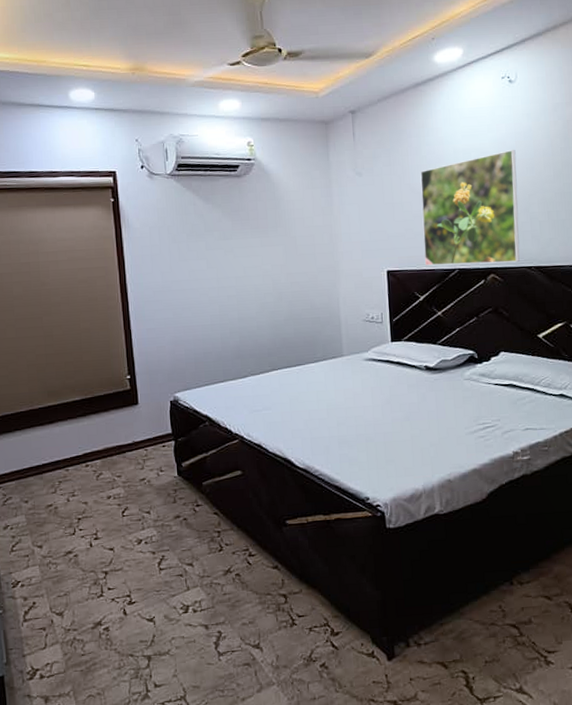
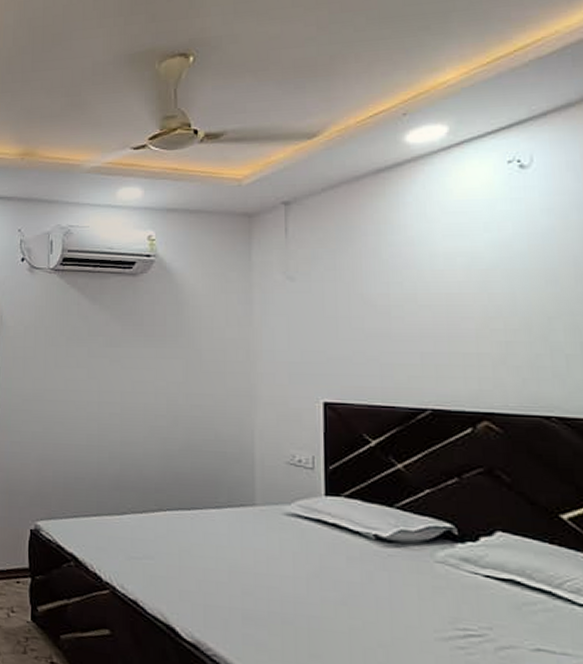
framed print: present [420,149,520,266] -> none [378,255,532,408]

